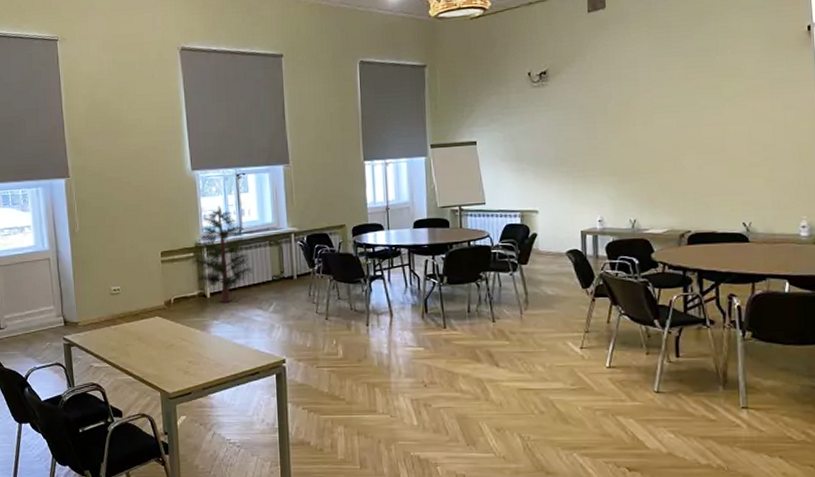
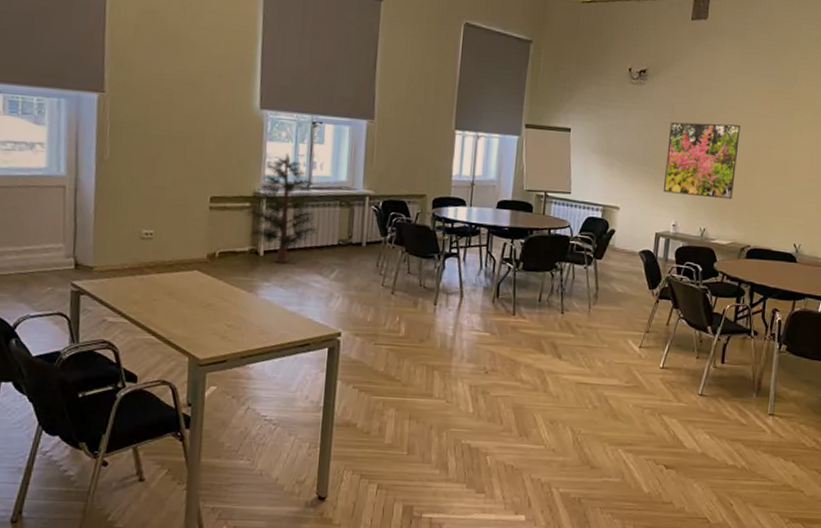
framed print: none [581,109,662,189] -> present [664,122,741,200]

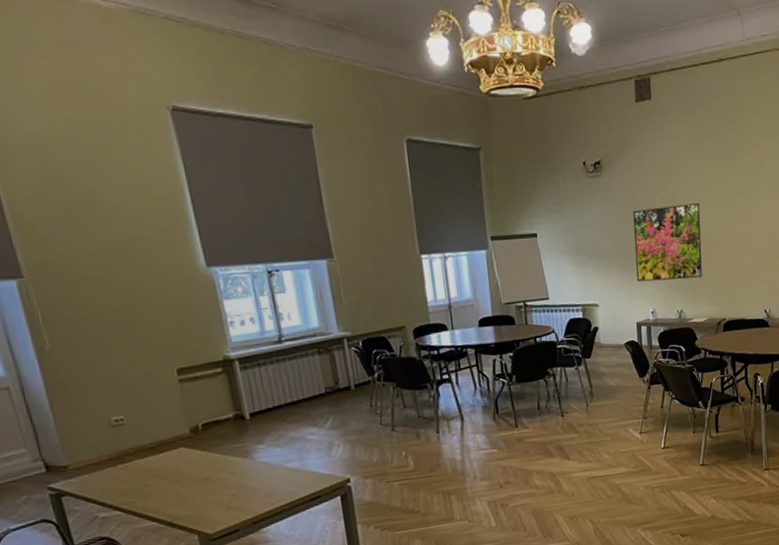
pine tree: present [245,153,318,264] -> none [219,309,302,424]

